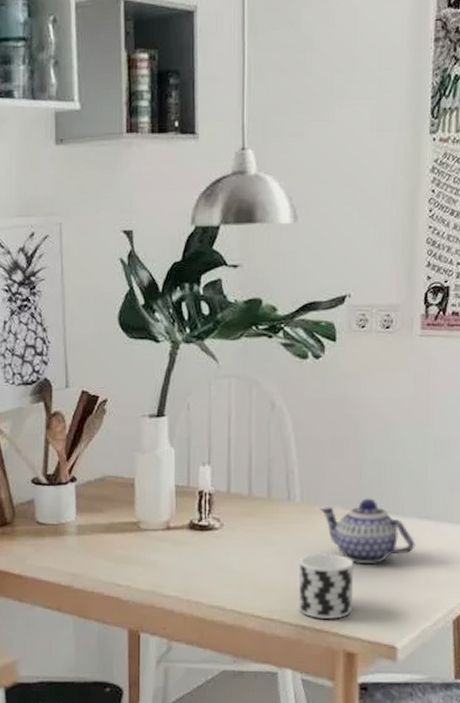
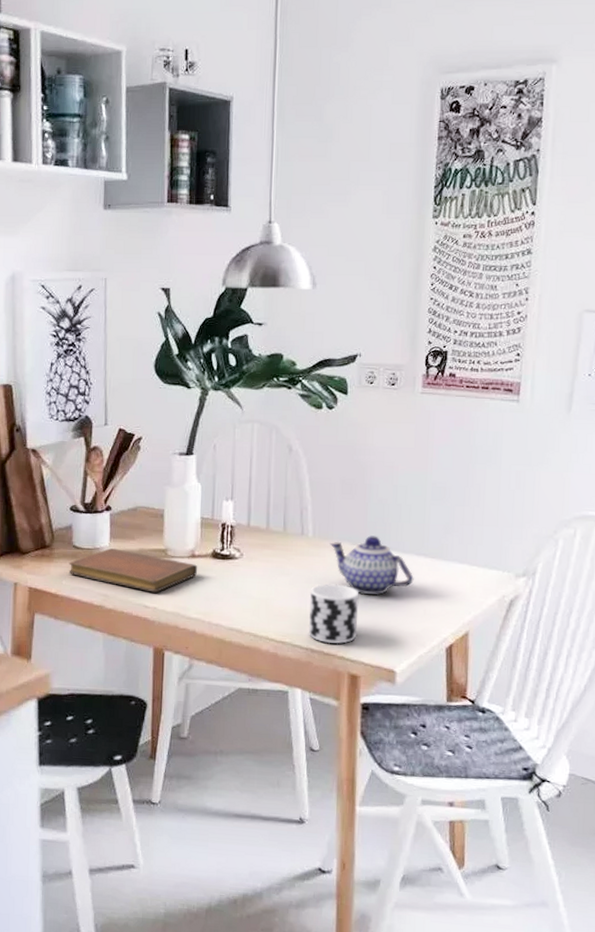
notebook: none [32,523,174,570] -> present [69,548,198,593]

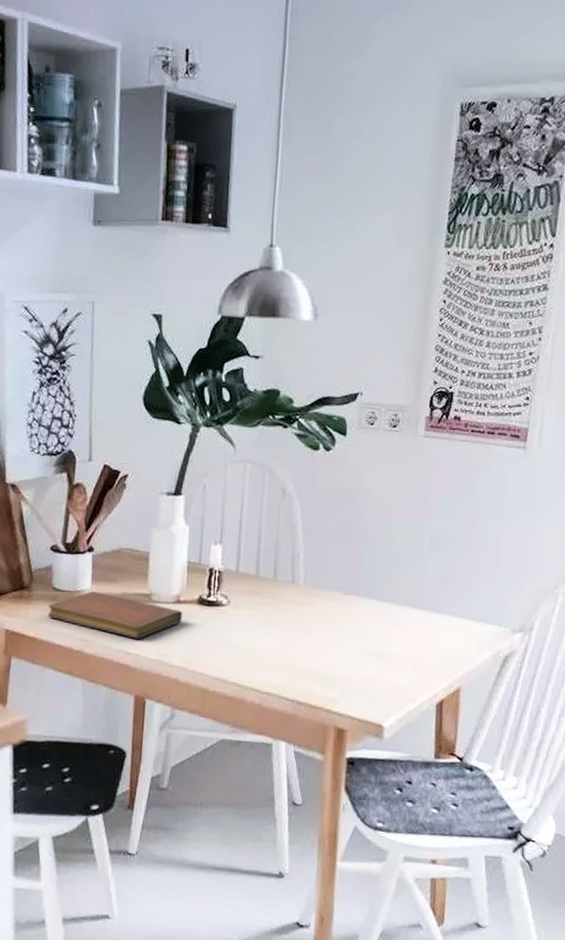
cup: present [309,583,359,644] -> none [296,634,350,697]
teapot: present [329,535,414,596] -> none [321,585,407,648]

